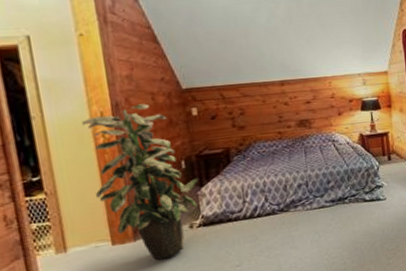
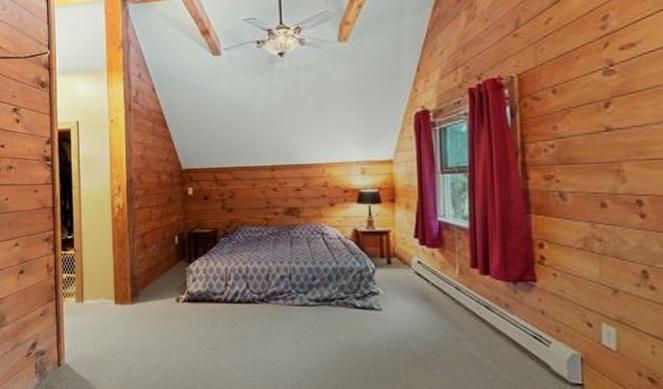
indoor plant: present [82,104,199,260] -> none [105,181,188,327]

